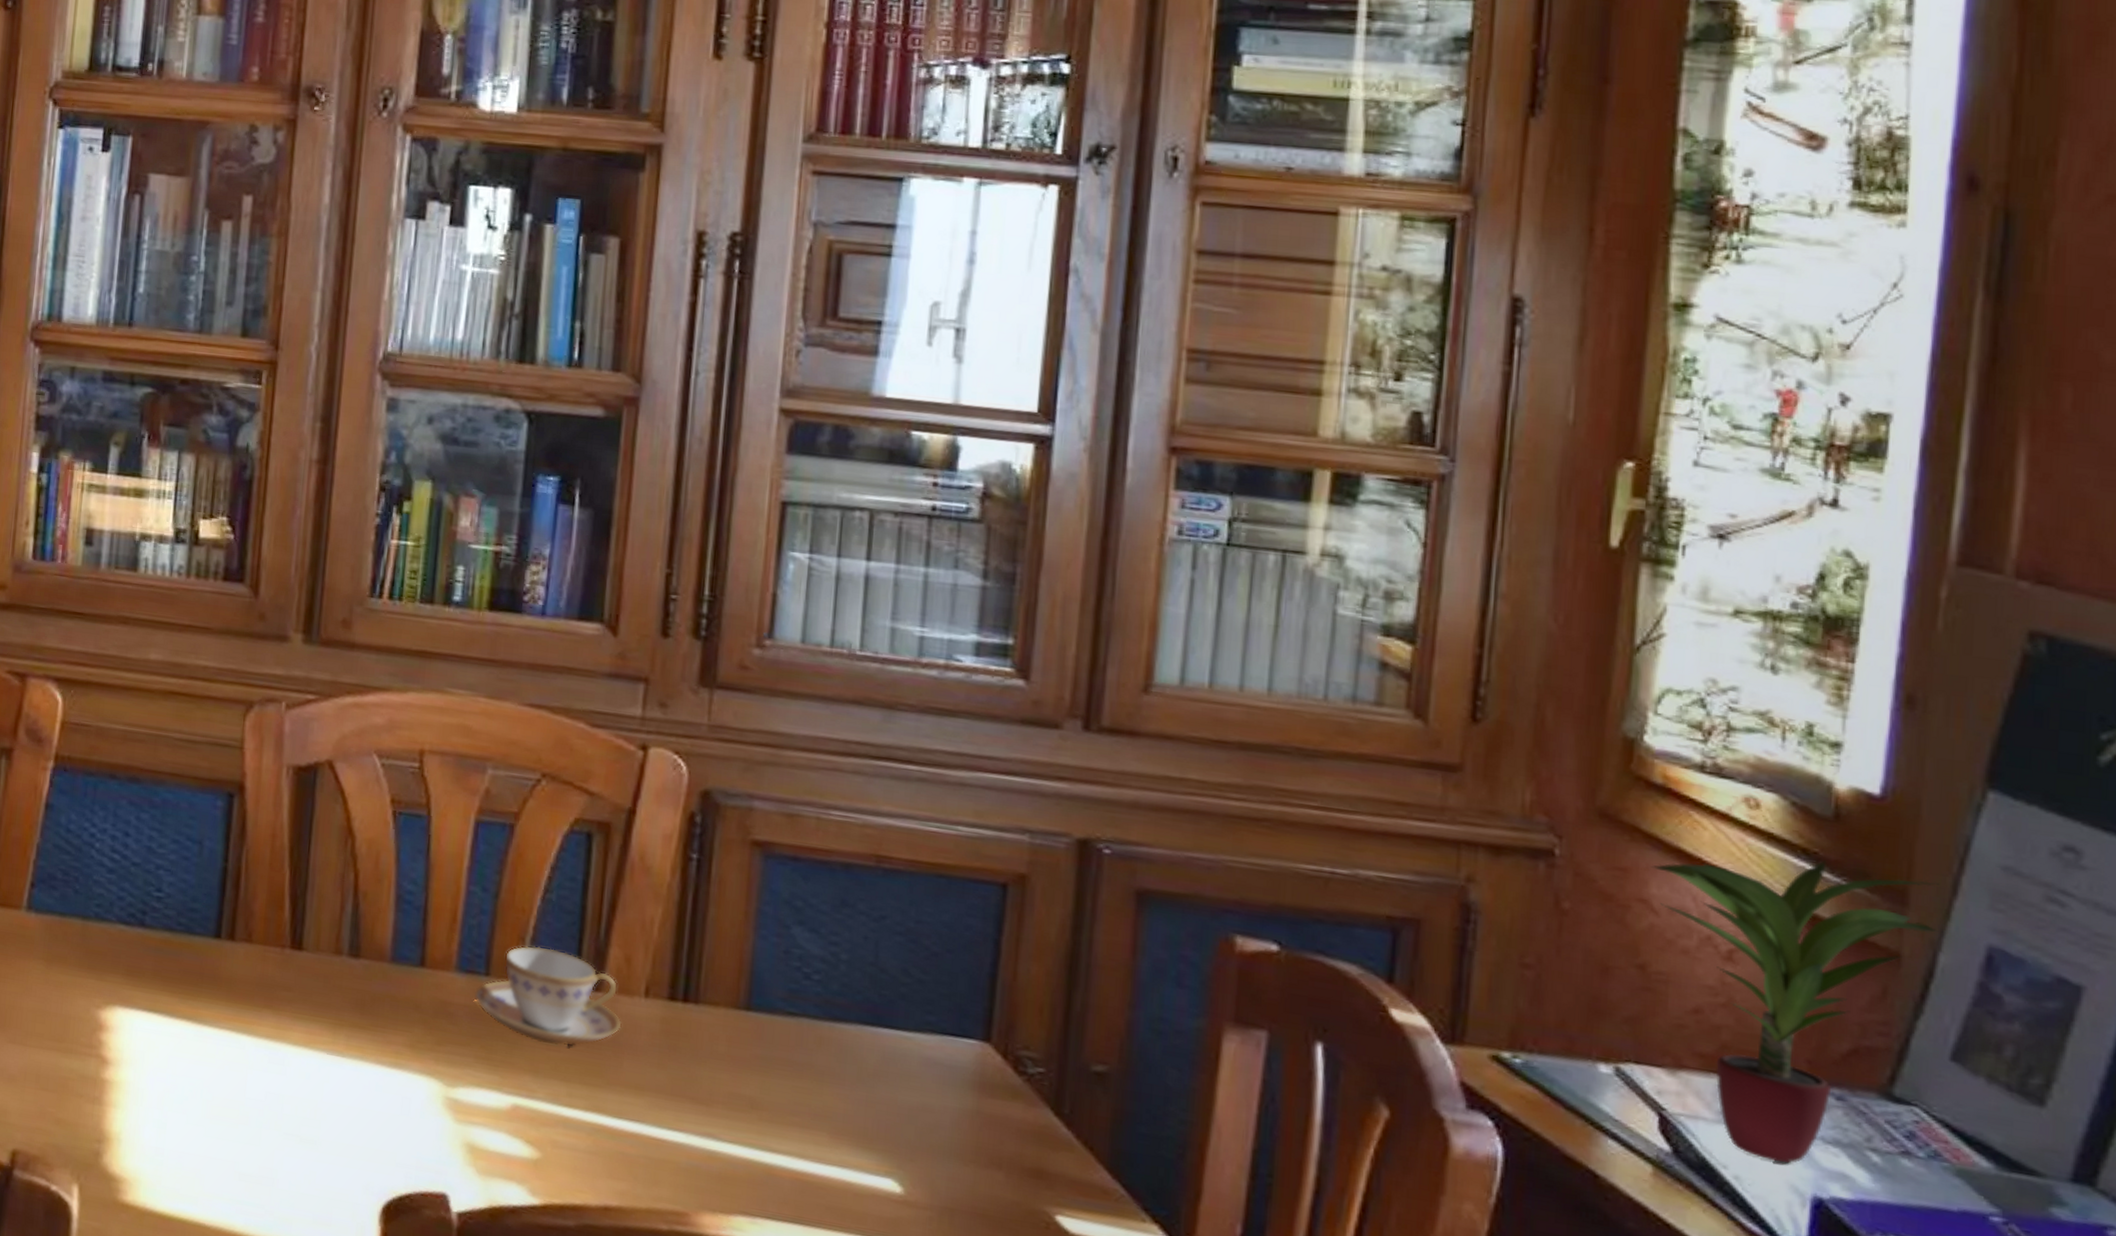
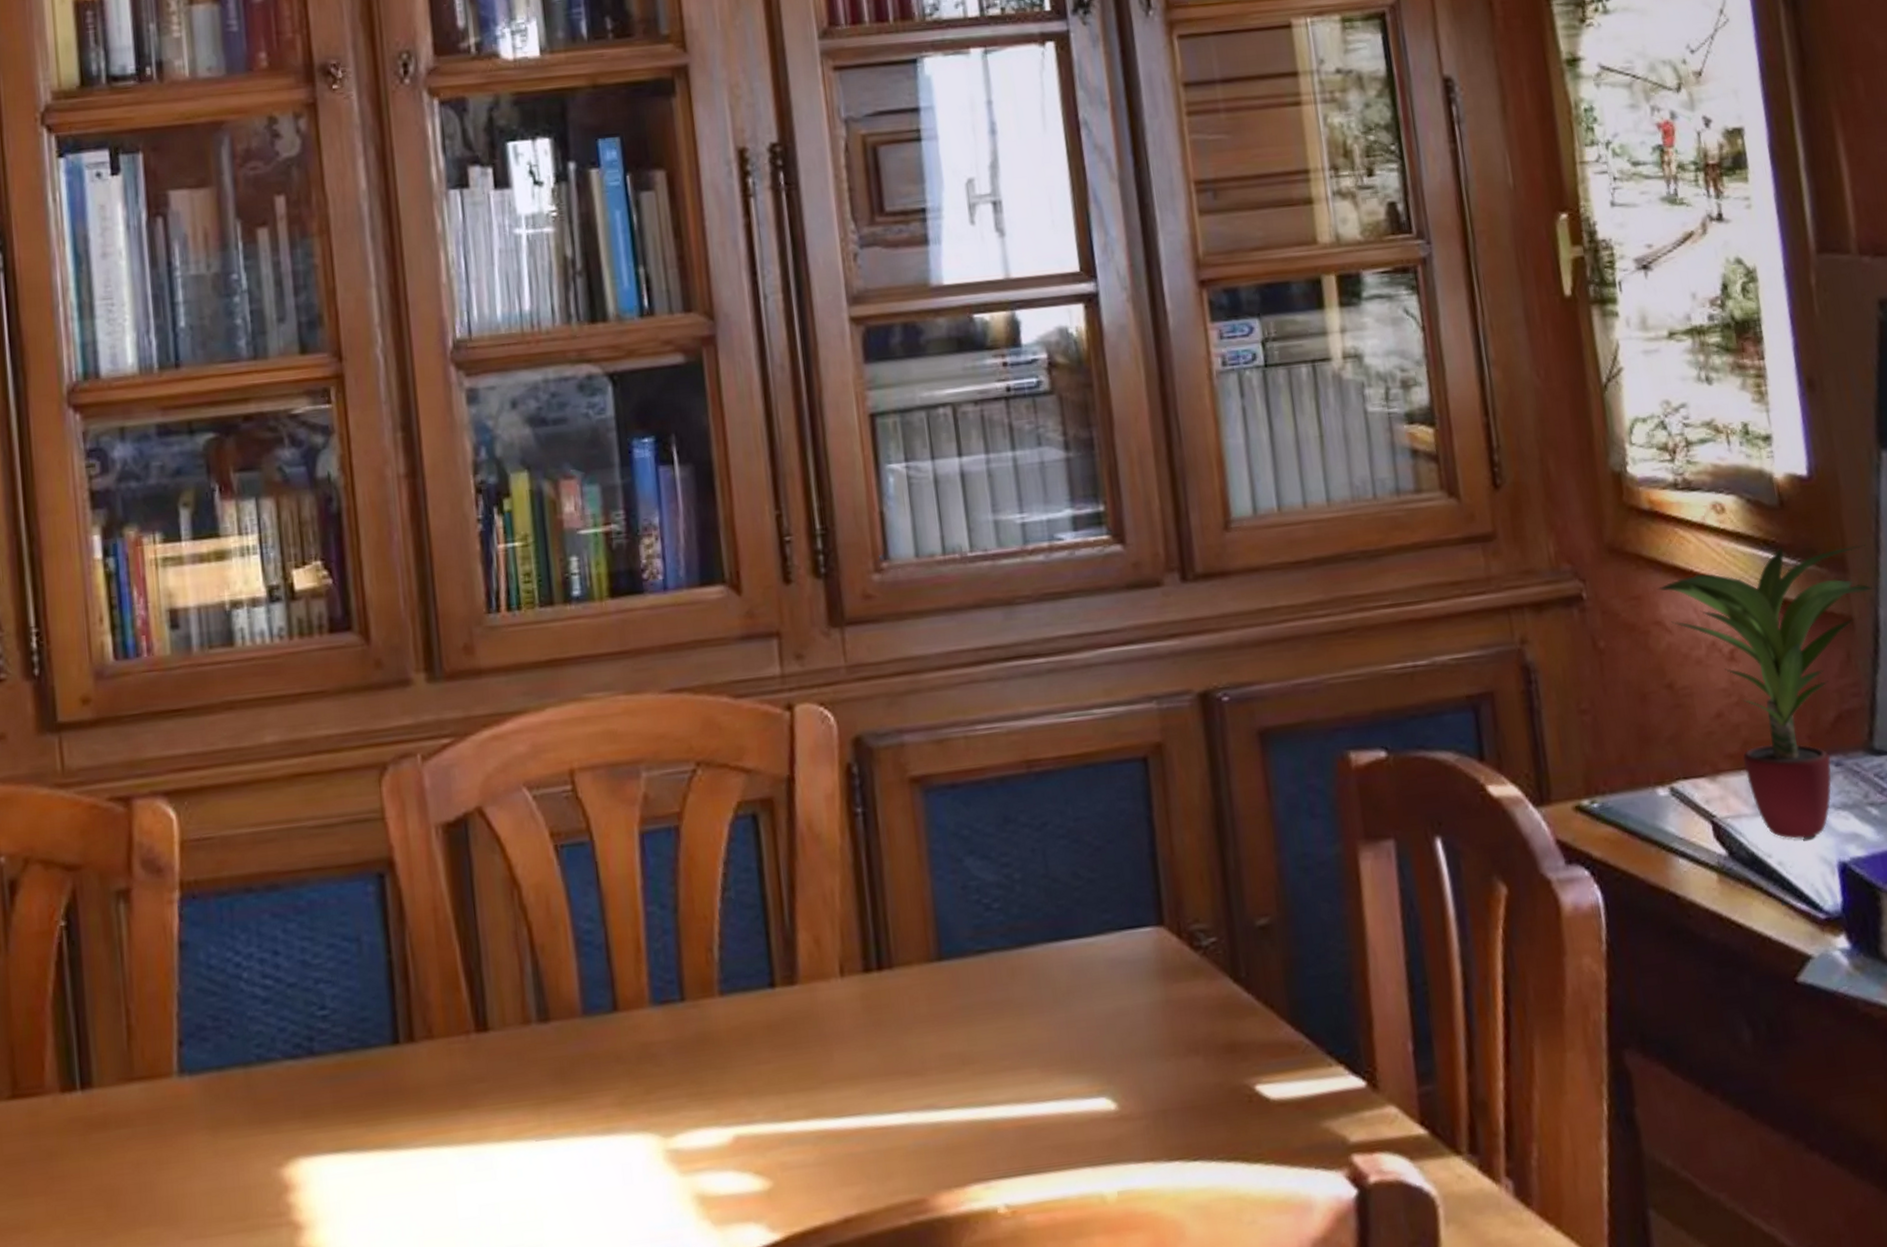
teacup: present [473,945,622,1046] -> none [672,951,825,1059]

